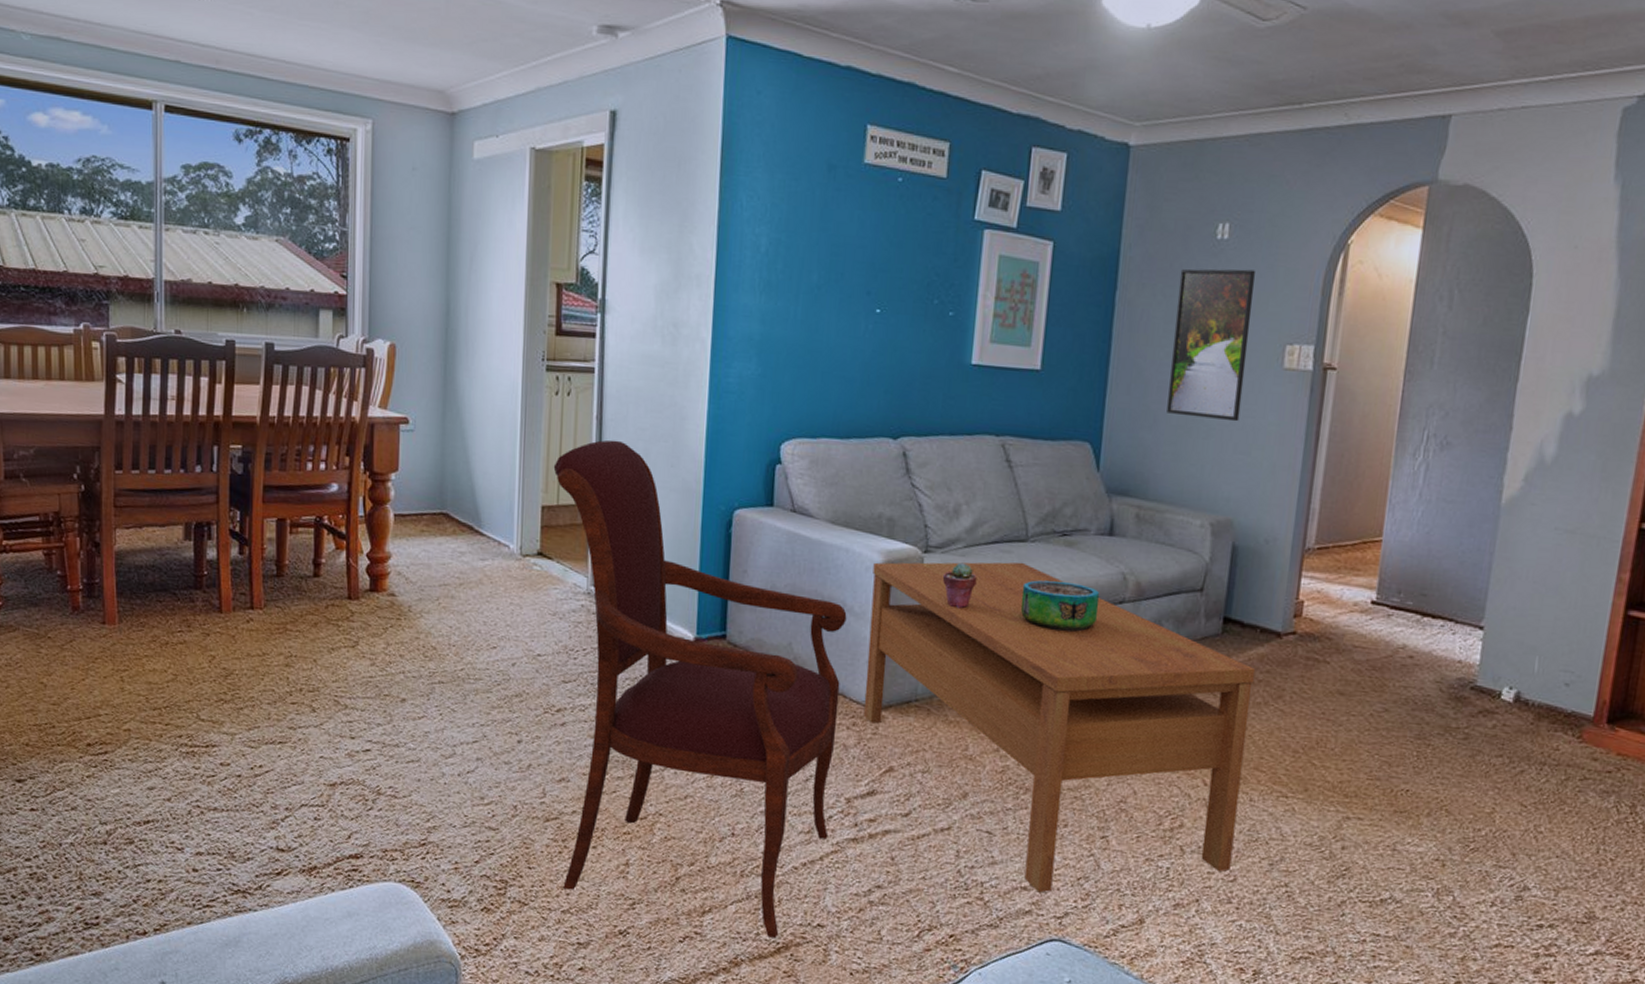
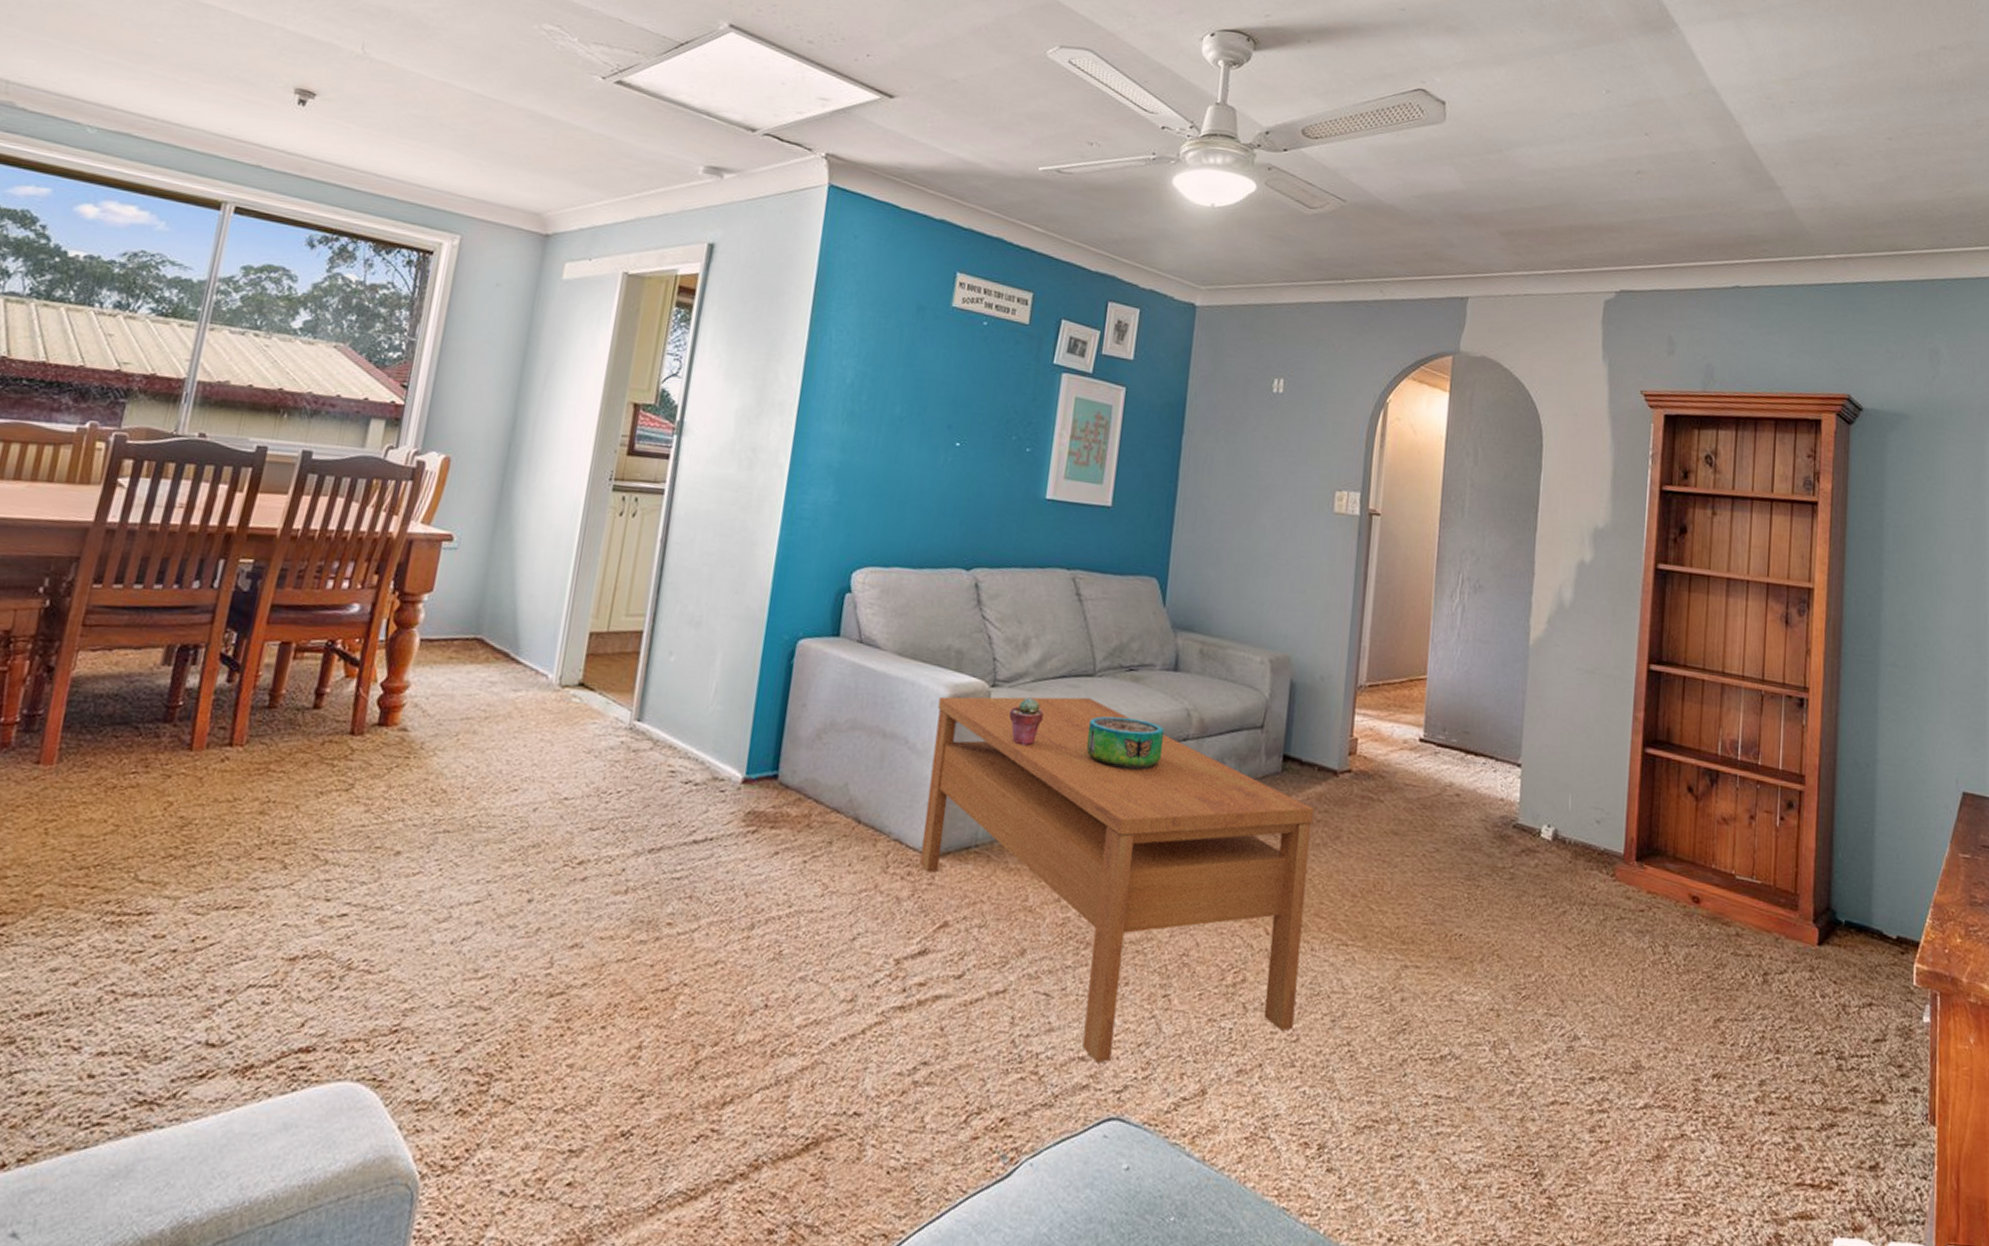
armchair: present [553,440,847,938] -> none [560,563,909,1132]
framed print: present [1167,269,1255,422] -> none [1229,418,1307,562]

